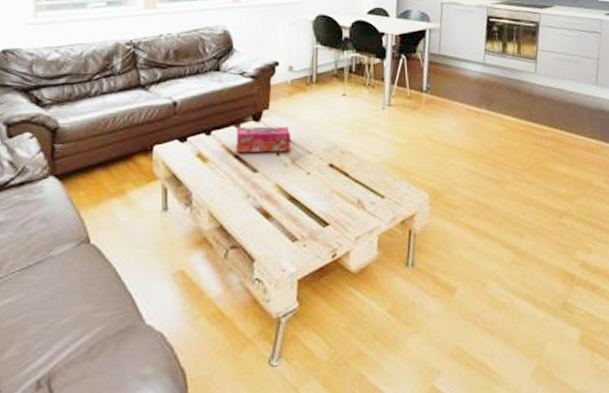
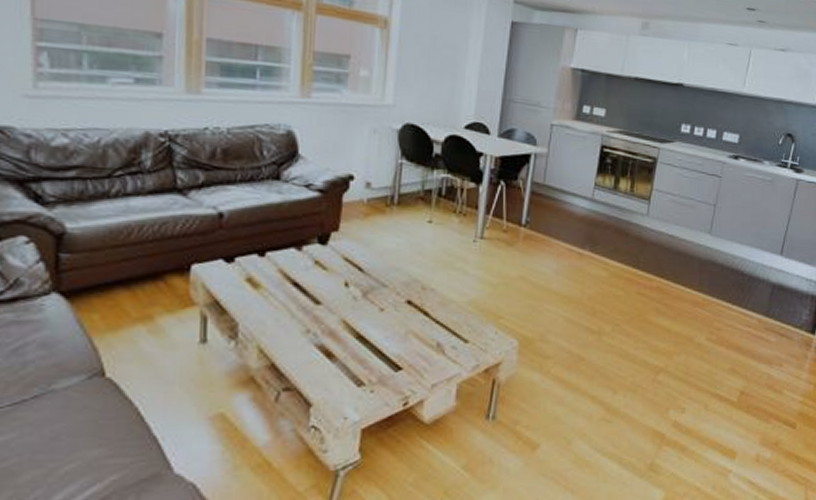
tissue box: present [236,126,291,153] -> none [297,250,364,283]

